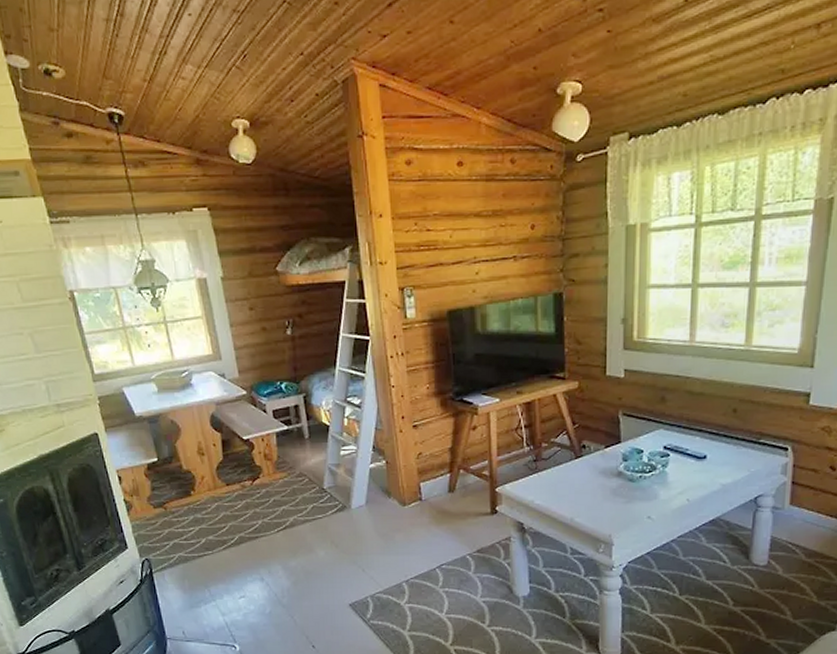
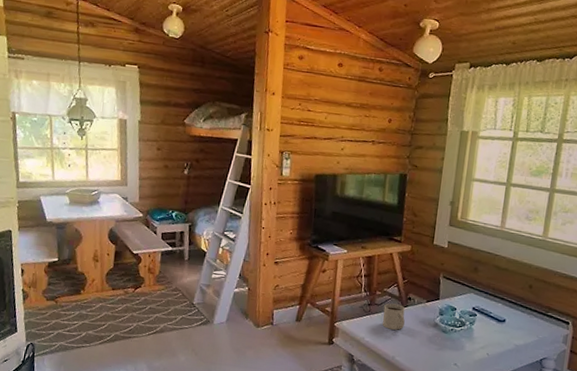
mug: none [553,455,581,486] -> present [382,303,405,330]

